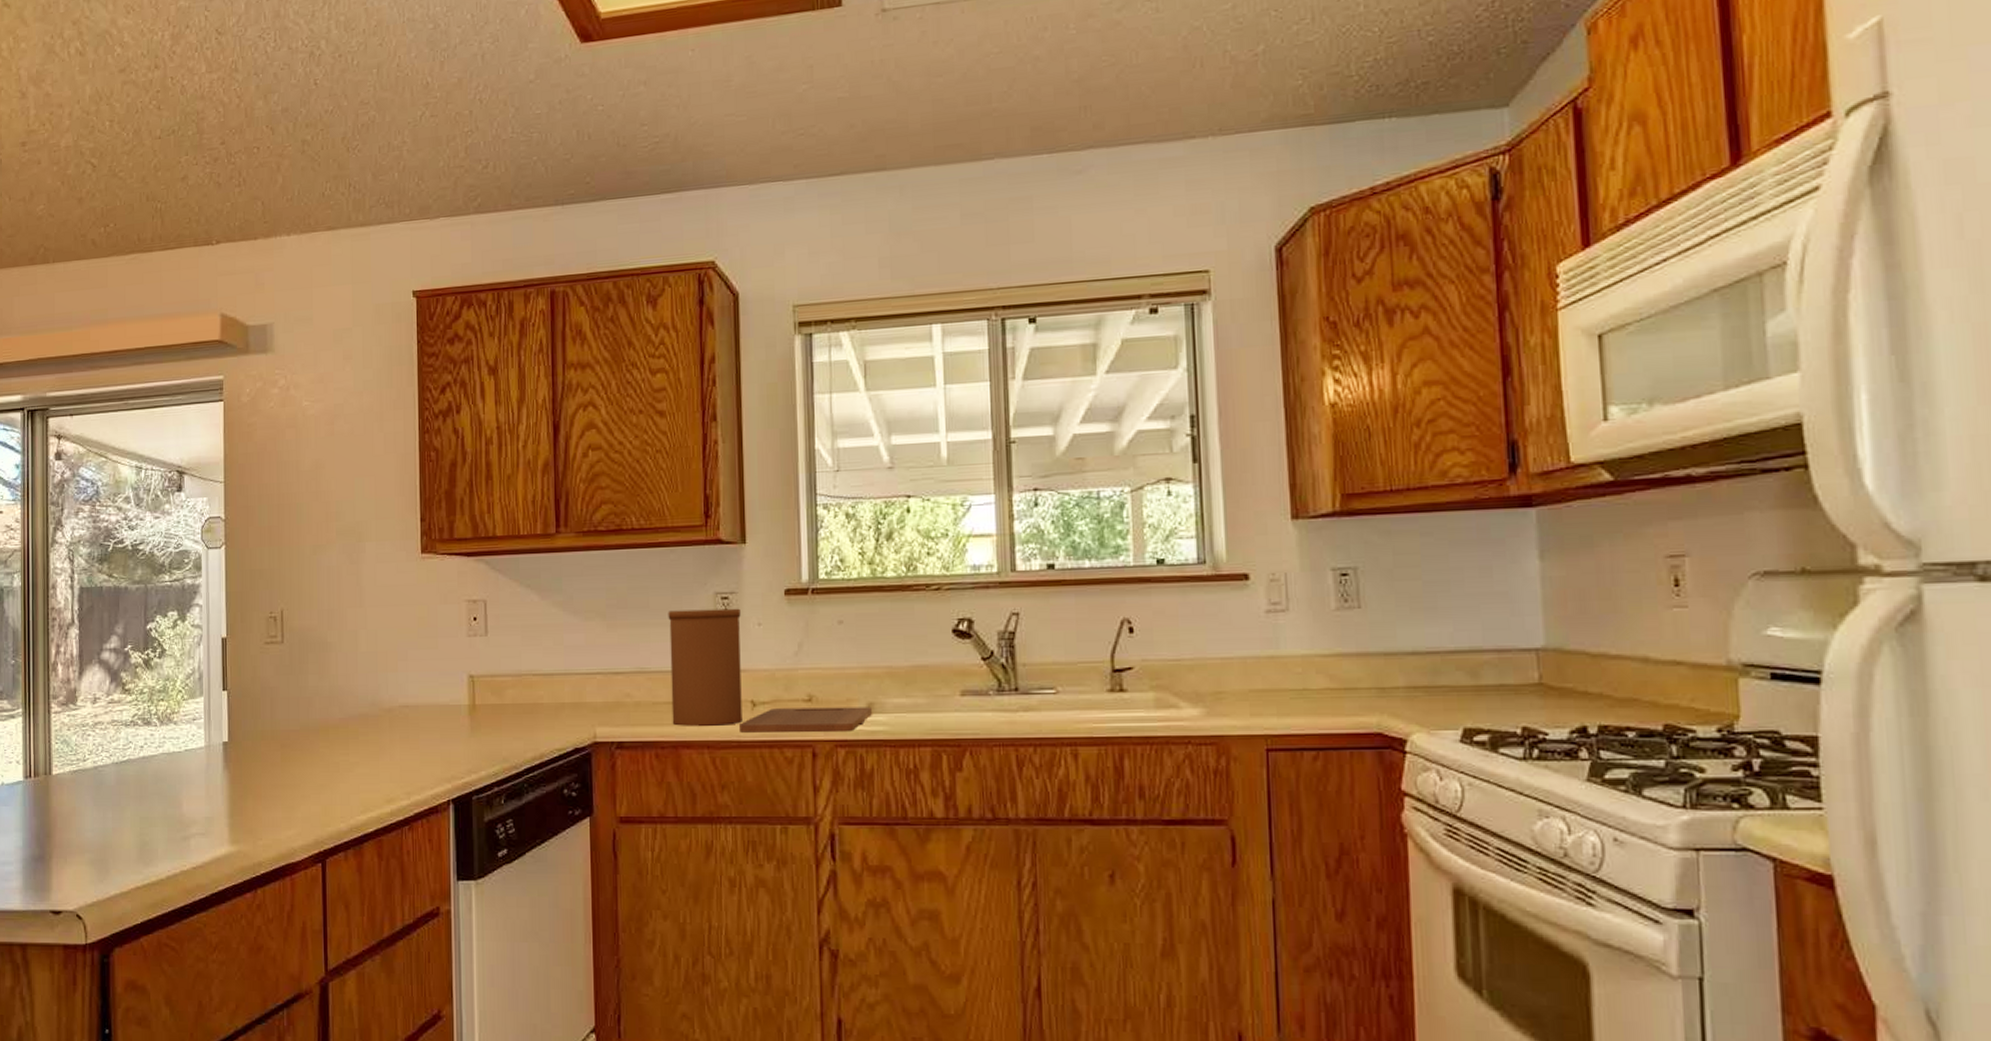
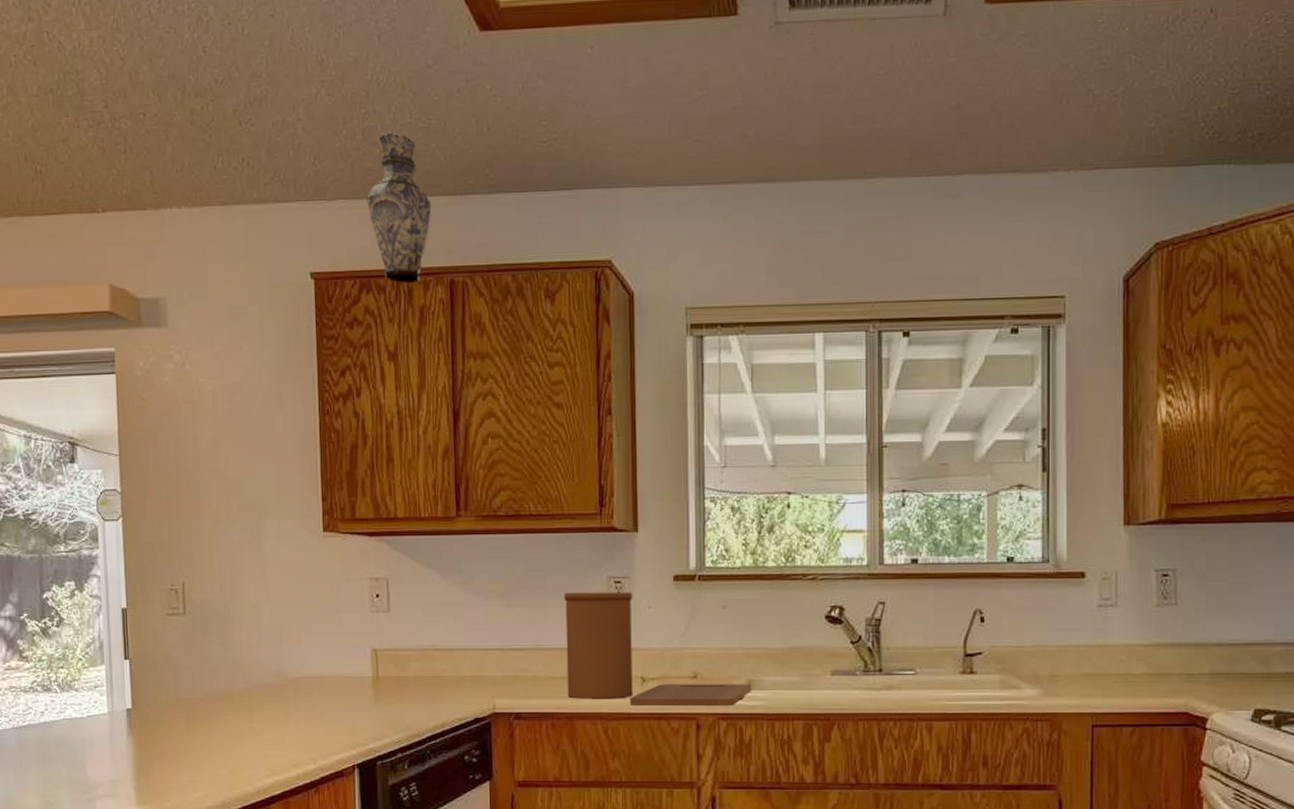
vase: none [469,149,533,297] -> present [367,134,432,284]

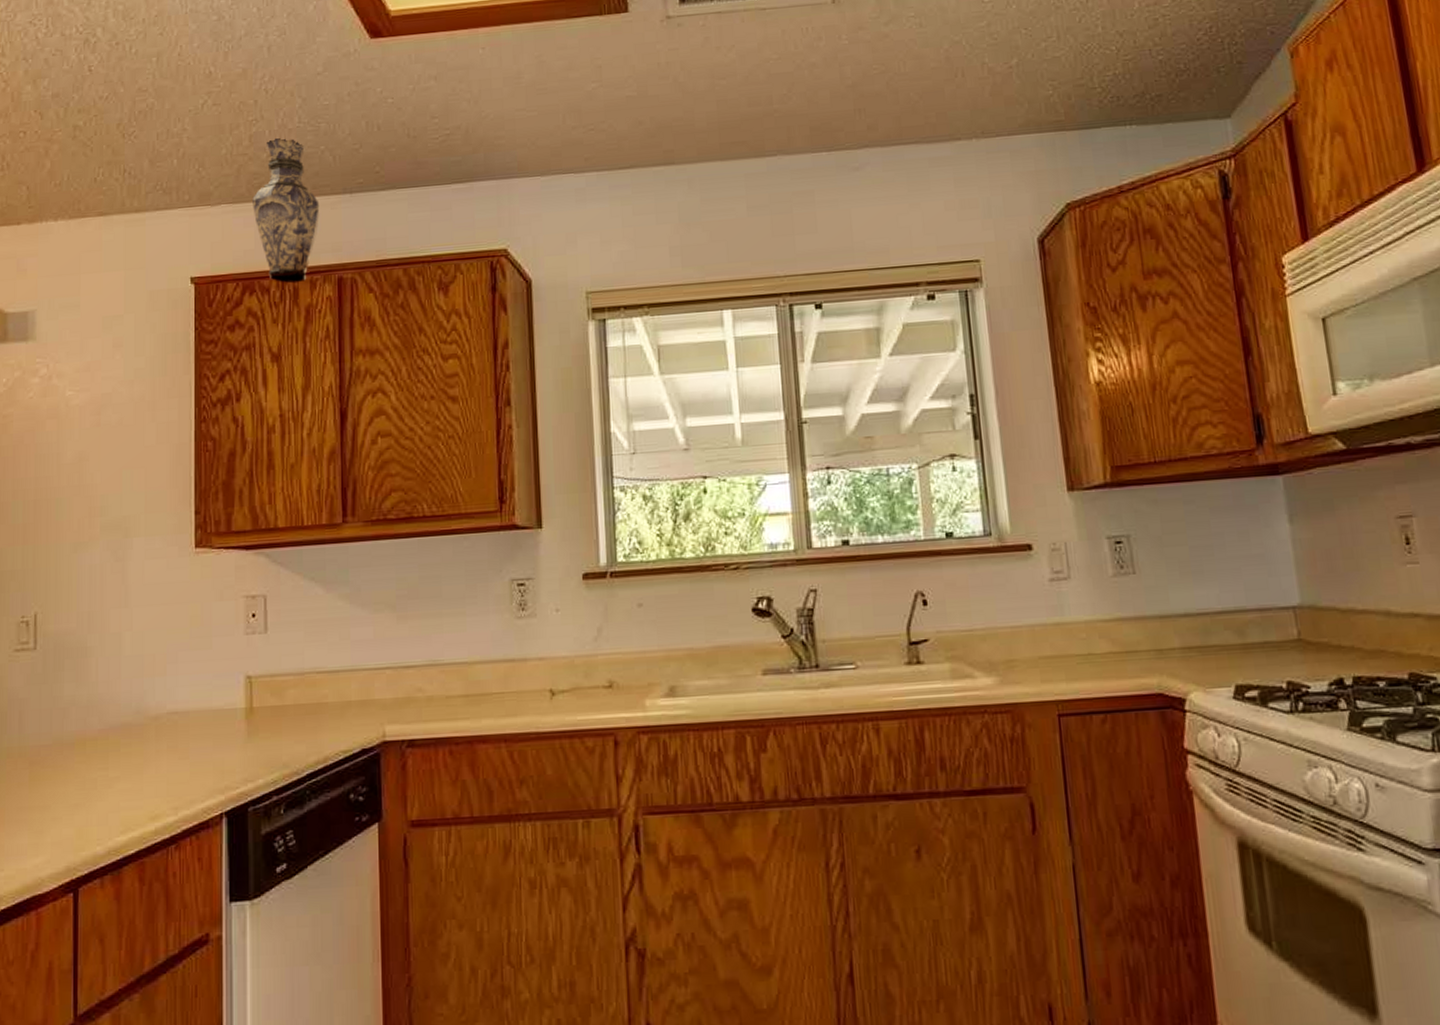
canister: present [564,592,633,700] -> none [461,594,541,720]
cutting board: present [629,684,751,707] -> none [537,690,674,725]

